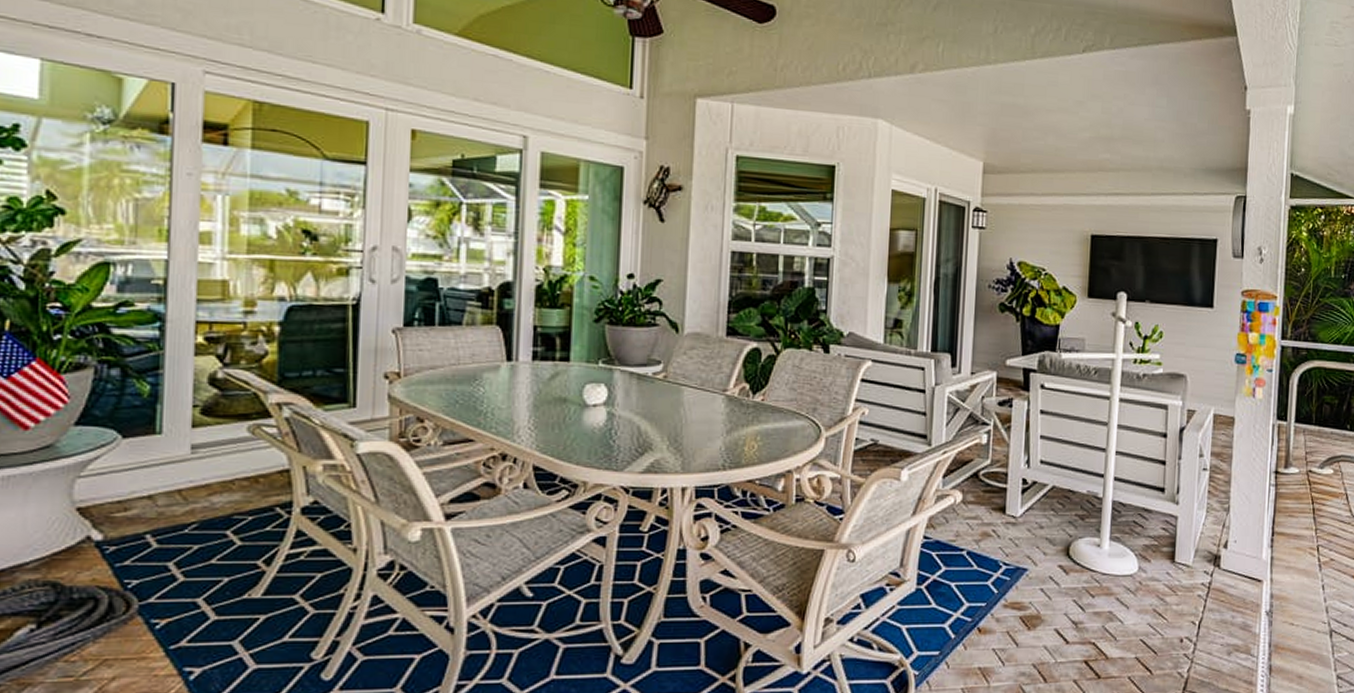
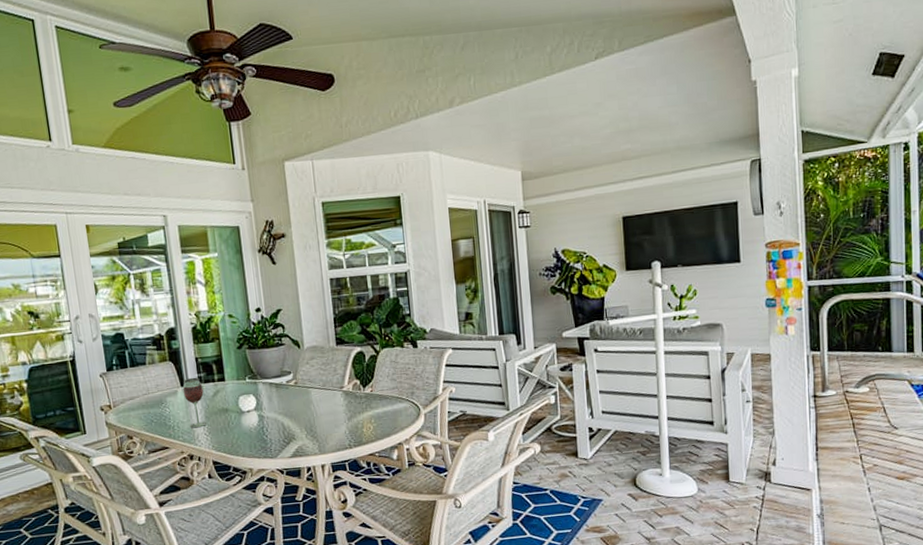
wineglass: none [508,350,537,419] -> present [182,377,207,428]

